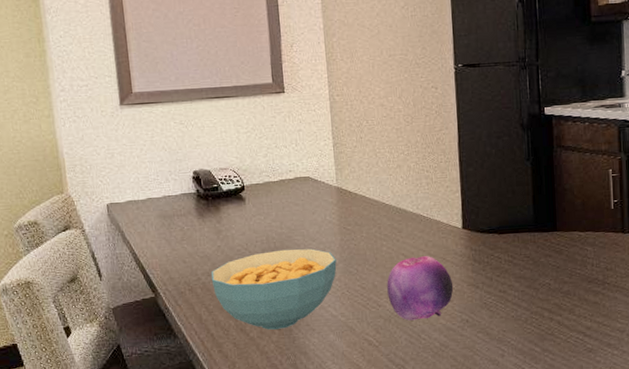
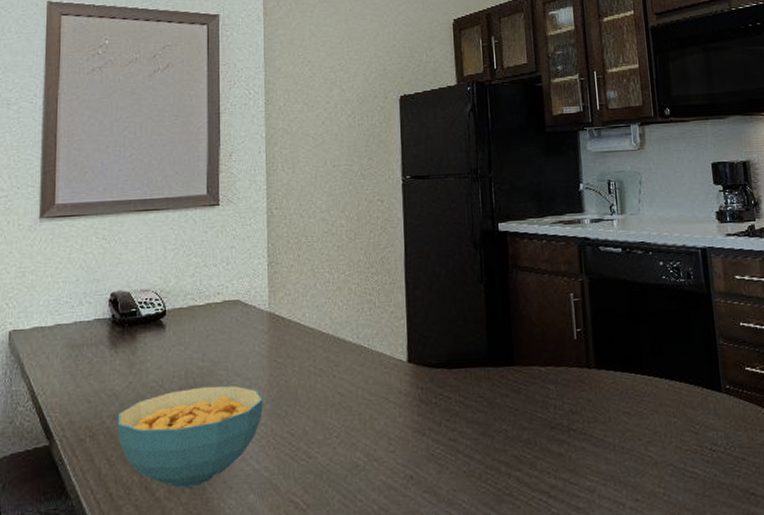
fruit: present [387,256,454,321] -> none [319,395,396,477]

